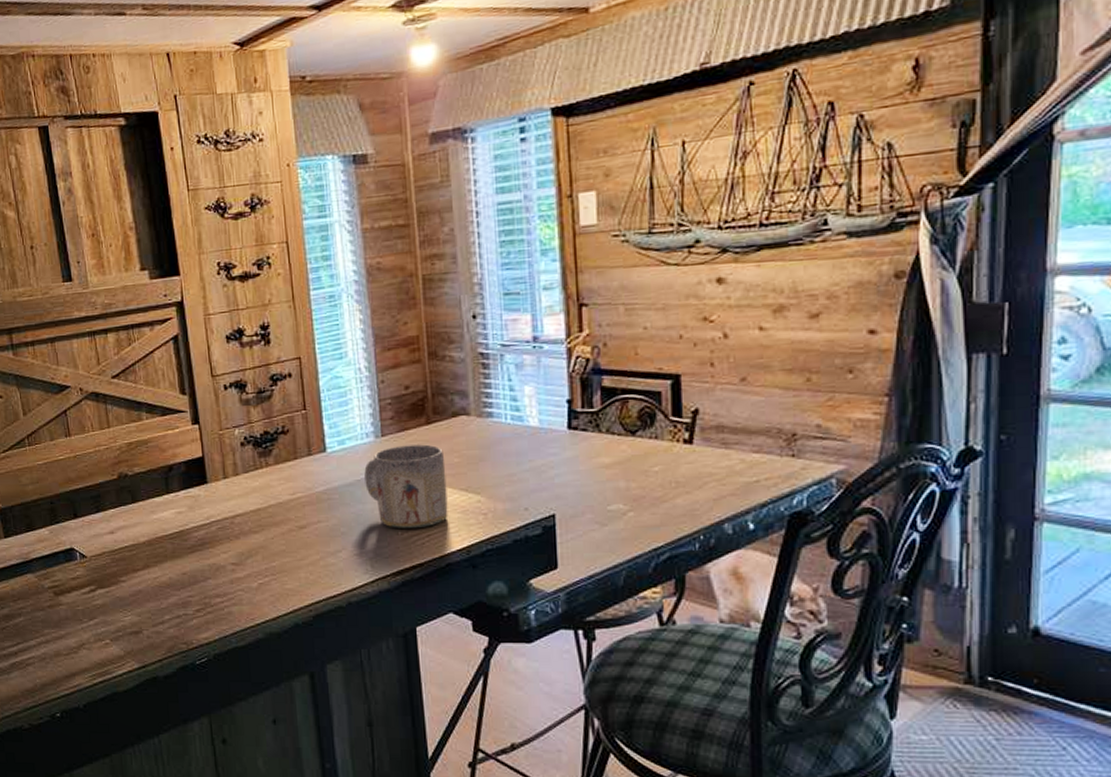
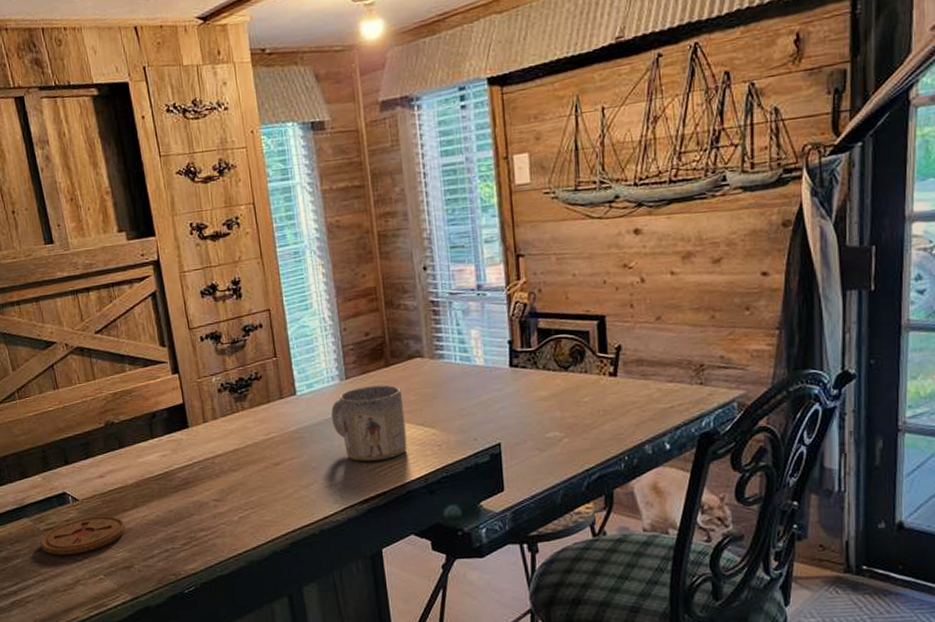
coaster: none [44,575,135,616] -> present [40,516,126,556]

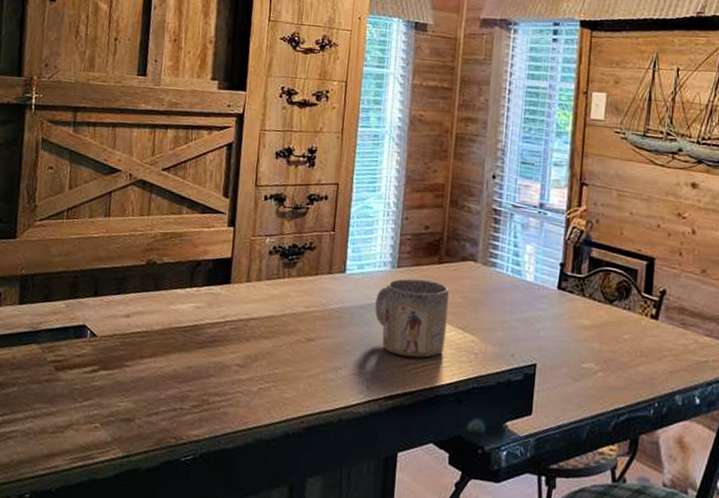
coaster: present [40,516,126,556] -> none [42,356,138,395]

